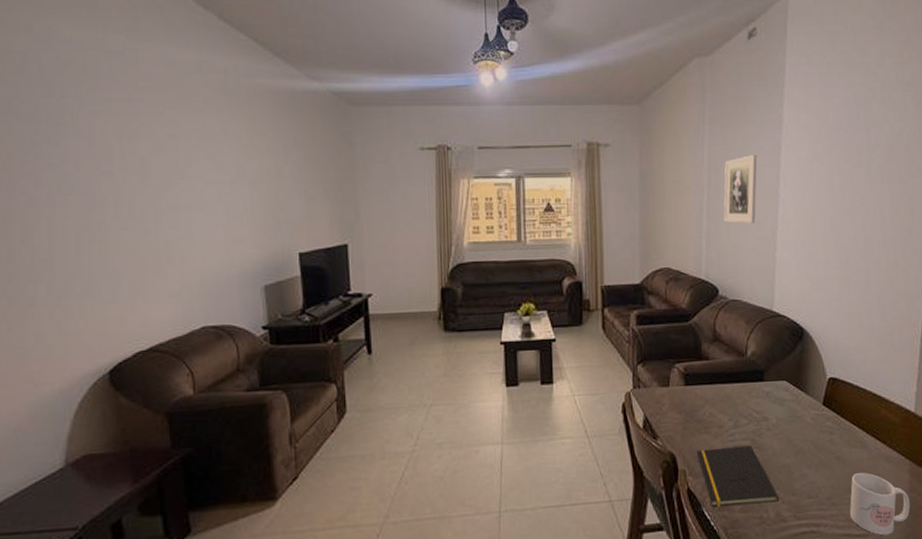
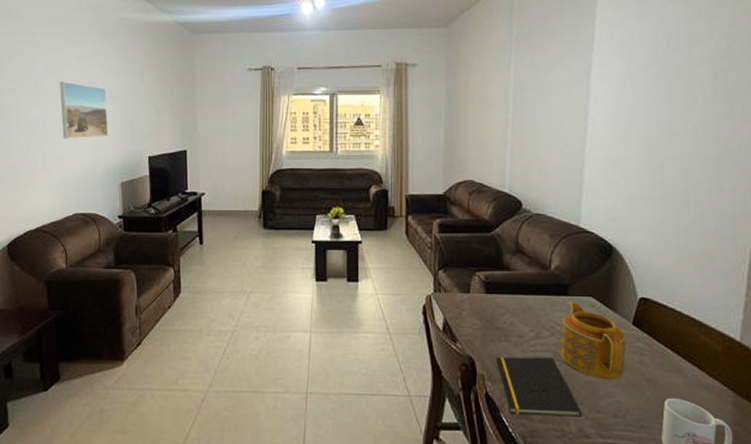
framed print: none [175,161,245,234] -> present [60,81,109,139]
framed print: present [723,155,758,224] -> none [529,73,566,140]
teapot: none [757,387,818,462] -> present [560,302,627,380]

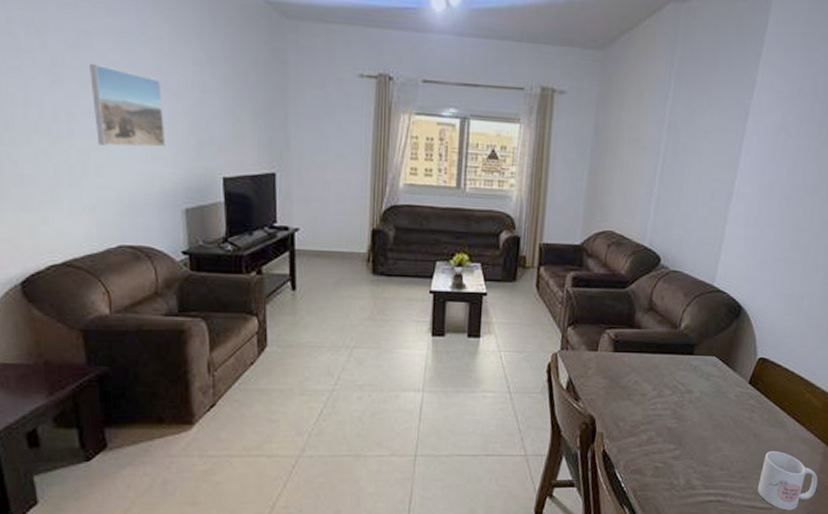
notepad: present [495,356,583,417] -> none [616,415,692,470]
teapot: present [560,302,627,380] -> none [679,361,742,436]

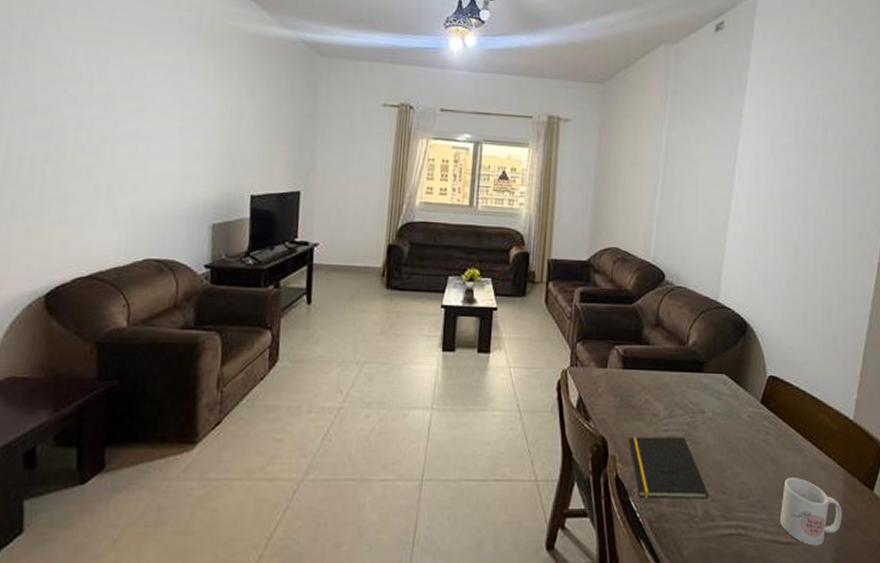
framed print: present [90,63,166,148] -> none [138,93,203,168]
notepad: none [616,415,692,470] -> present [628,436,709,499]

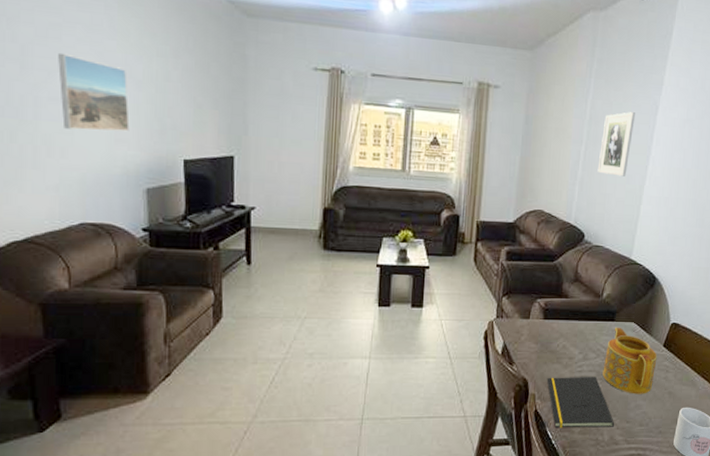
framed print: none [138,93,203,168] -> present [58,52,130,132]
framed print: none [676,144,715,212] -> present [597,112,636,177]
teapot: none [692,379,754,460] -> present [602,327,657,394]

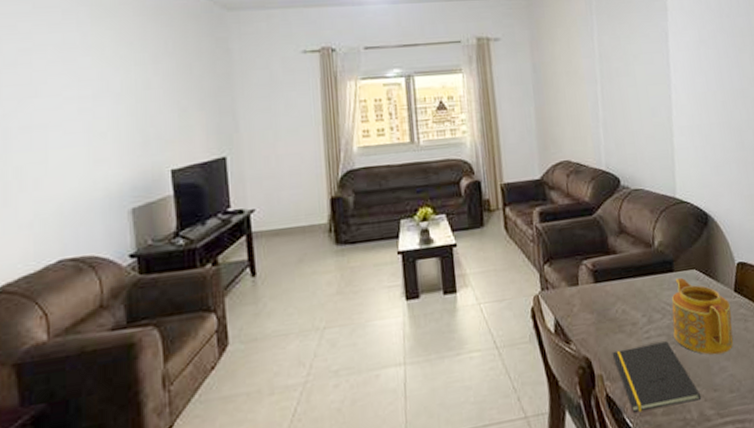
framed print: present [58,52,130,132] -> none [29,77,109,158]
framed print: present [597,112,636,177] -> none [615,42,651,111]

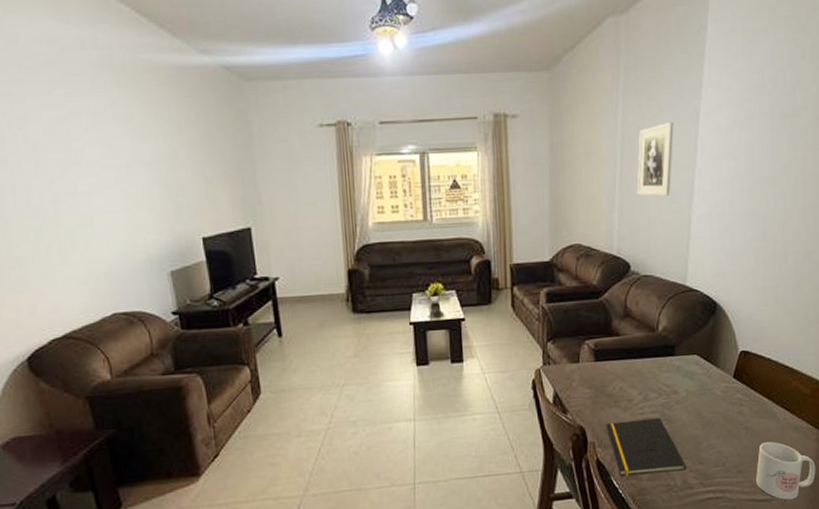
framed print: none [615,42,651,111] -> present [637,122,674,196]
teapot: present [671,277,733,355] -> none [667,361,728,433]

